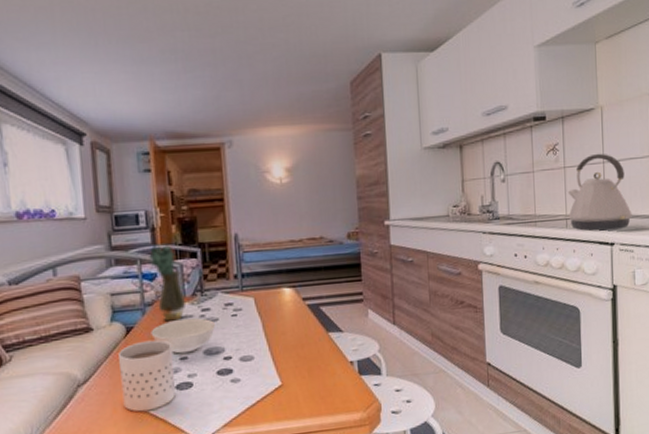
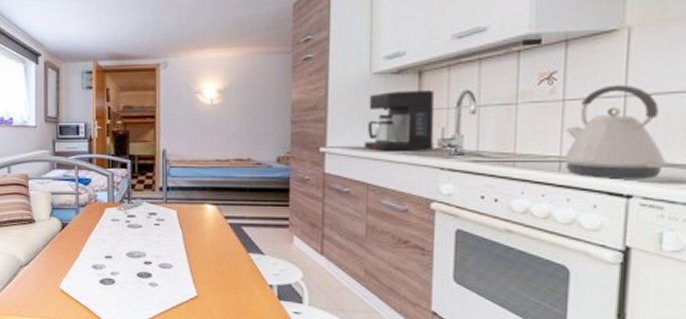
mug: present [118,339,175,412] -> none [54,237,100,298]
vase: present [149,243,187,322] -> none [85,152,115,223]
bowl: present [151,318,215,354] -> none [82,222,138,253]
coffee maker: none [422,163,476,220] -> present [364,90,435,151]

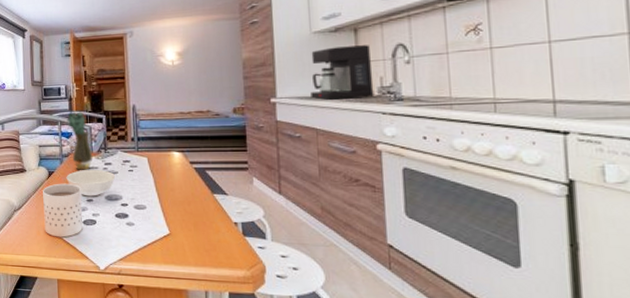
mug: none [54,237,100,298] -> present [43,183,83,238]
bowl: none [82,222,138,253] -> present [66,170,115,197]
vase: none [85,152,115,223] -> present [67,110,93,170]
kettle: present [563,84,666,181] -> none [497,31,598,118]

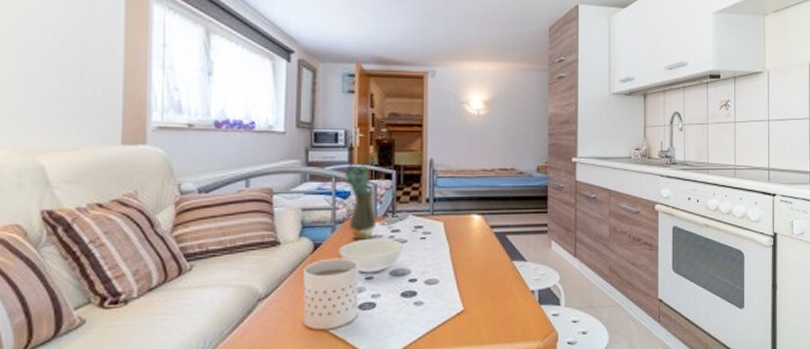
coffee maker: present [311,45,374,100] -> none [606,110,656,161]

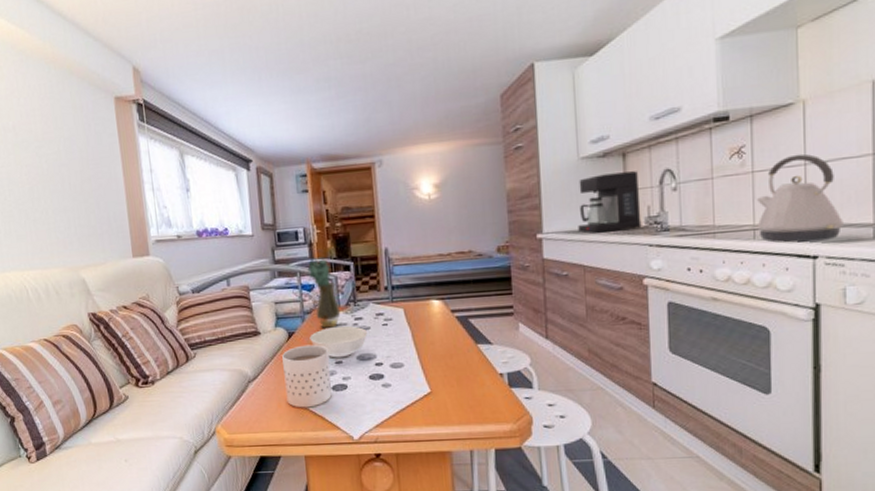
coffee maker: none [606,110,656,161] -> present [578,171,642,233]
kettle: none [737,112,792,183] -> present [757,153,843,243]

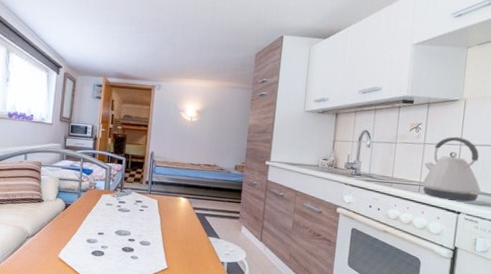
mug: present [282,344,332,408] -> none [54,215,95,266]
vase: present [307,257,341,328] -> none [89,148,109,206]
bowl: present [309,326,367,358] -> none [81,205,127,231]
coffee maker: present [578,171,642,233] -> none [296,125,345,170]

